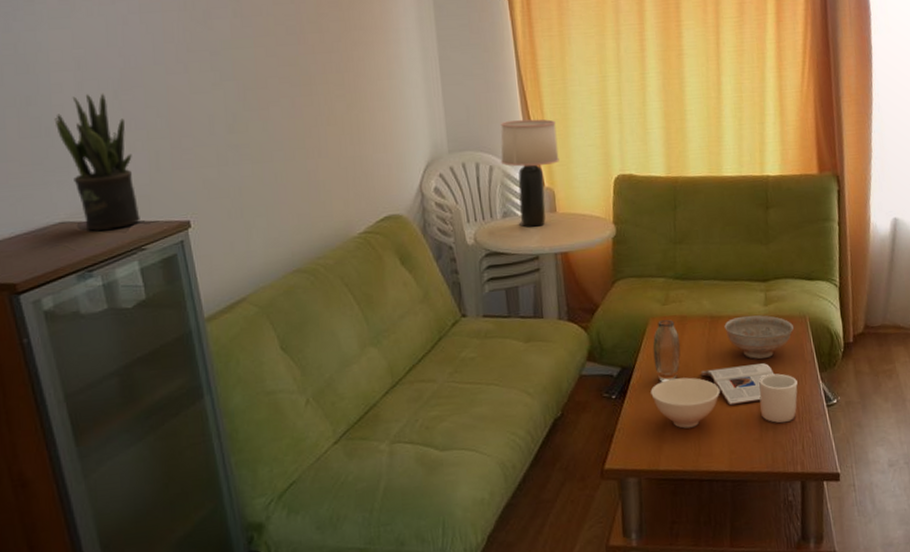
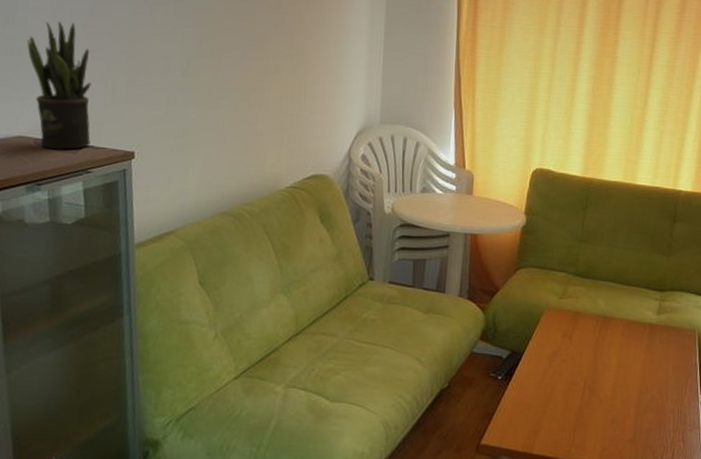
table lamp: present [500,119,560,227] -> none [427,102,485,206]
bowl: present [650,377,720,429] -> none [535,370,602,419]
vase: present [652,320,681,383] -> none [543,313,571,372]
magazine: present [701,363,775,406] -> none [586,366,657,405]
decorative bowl: present [724,315,794,360] -> none [615,321,682,365]
mug: present [759,373,798,424] -> none [637,380,677,429]

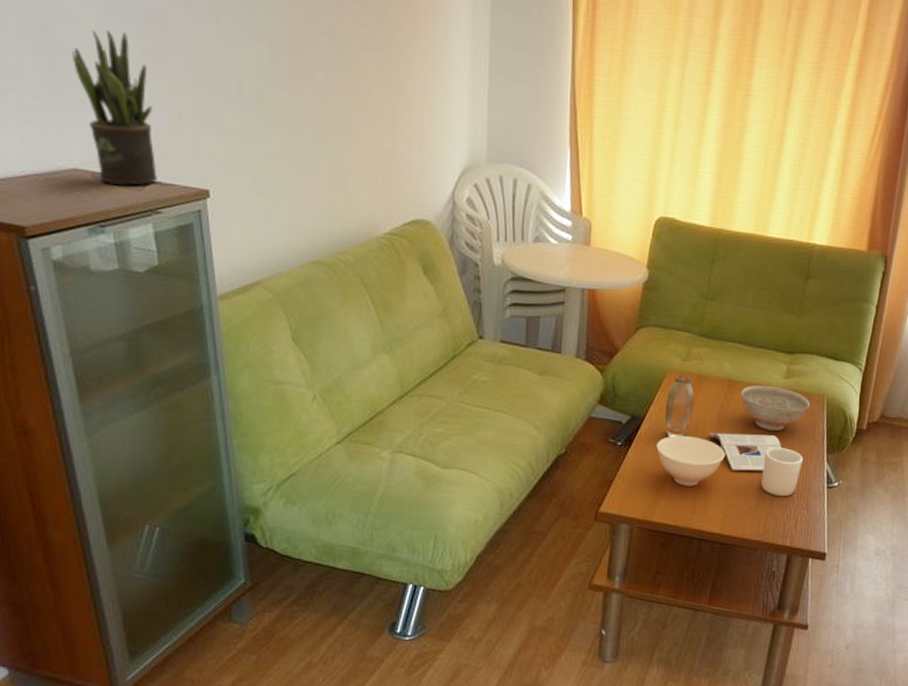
bowl: none [535,370,602,419] -> present [656,435,725,486]
vase: none [543,313,571,372] -> present [664,376,695,438]
magazine: none [586,366,657,405] -> present [709,432,782,472]
decorative bowl: none [615,321,682,365] -> present [741,385,810,432]
mug: none [637,380,677,429] -> present [760,447,803,497]

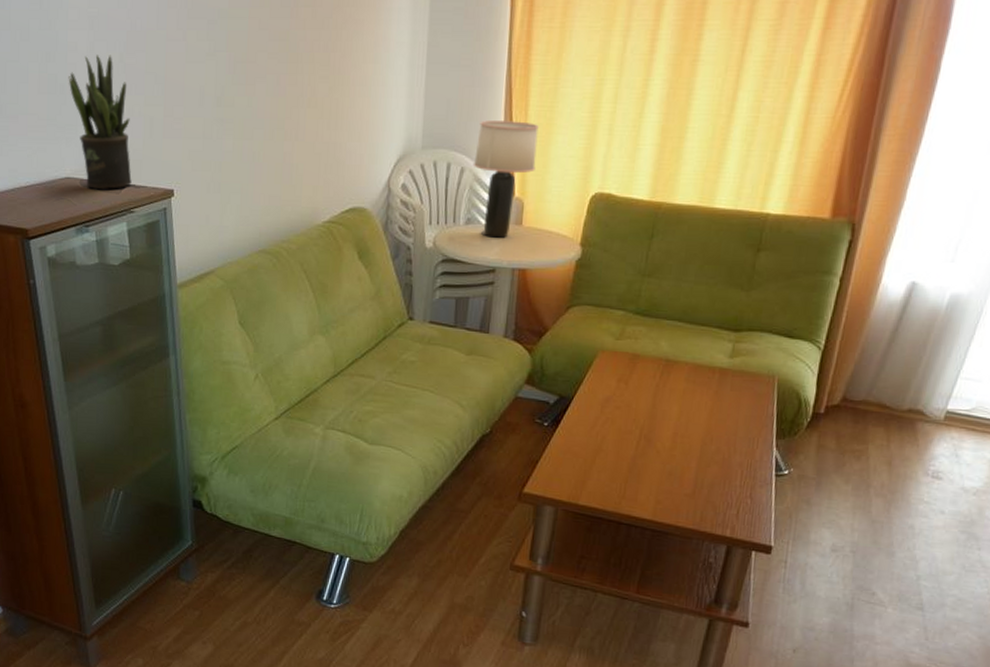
table lamp: none [539,138,604,258] -> present [473,121,539,238]
bowl: present [656,435,725,486] -> none [585,417,660,470]
vase: present [664,376,695,438] -> none [594,355,628,419]
magazine: present [709,432,782,472] -> none [642,414,724,456]
decorative bowl: present [741,385,810,432] -> none [679,364,758,414]
mug: present [760,447,803,497] -> none [698,431,748,484]

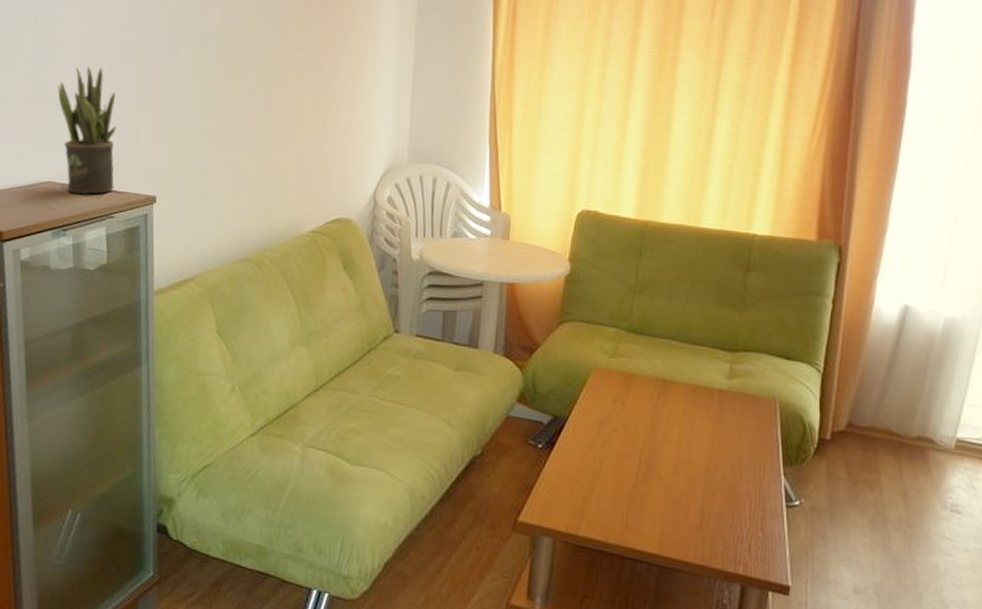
table lamp: present [473,121,539,238] -> none [459,138,523,252]

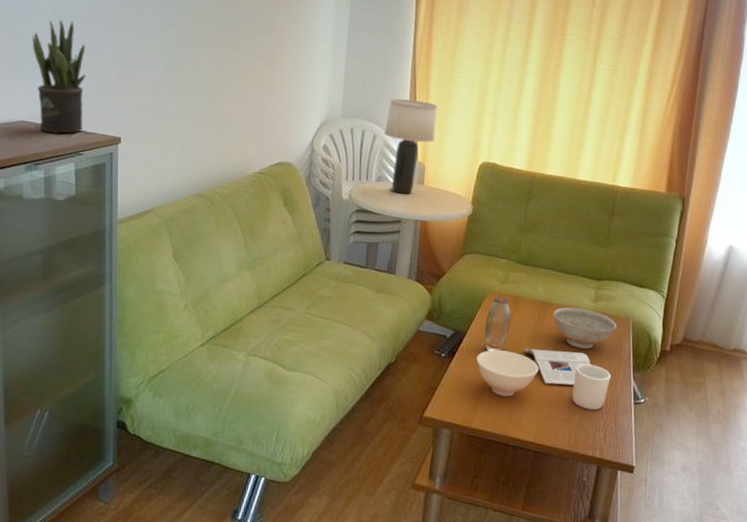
table lamp: none [459,138,523,252] -> present [383,98,437,194]
bowl: none [581,439,661,498] -> present [476,349,539,397]
vase: none [590,374,624,442] -> present [484,297,512,352]
magazine: none [642,437,728,484] -> present [524,348,591,386]
decorative bowl: none [676,385,759,439] -> present [553,307,616,350]
mug: none [704,456,754,515] -> present [571,364,611,411]

